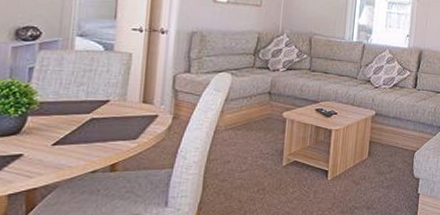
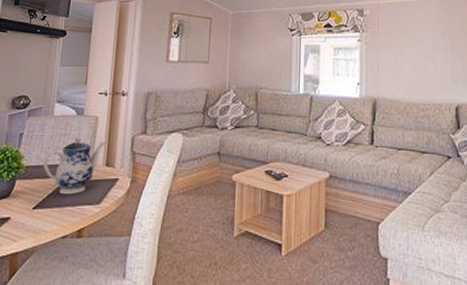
teapot: none [63,71,141,131] -> present [43,135,105,195]

